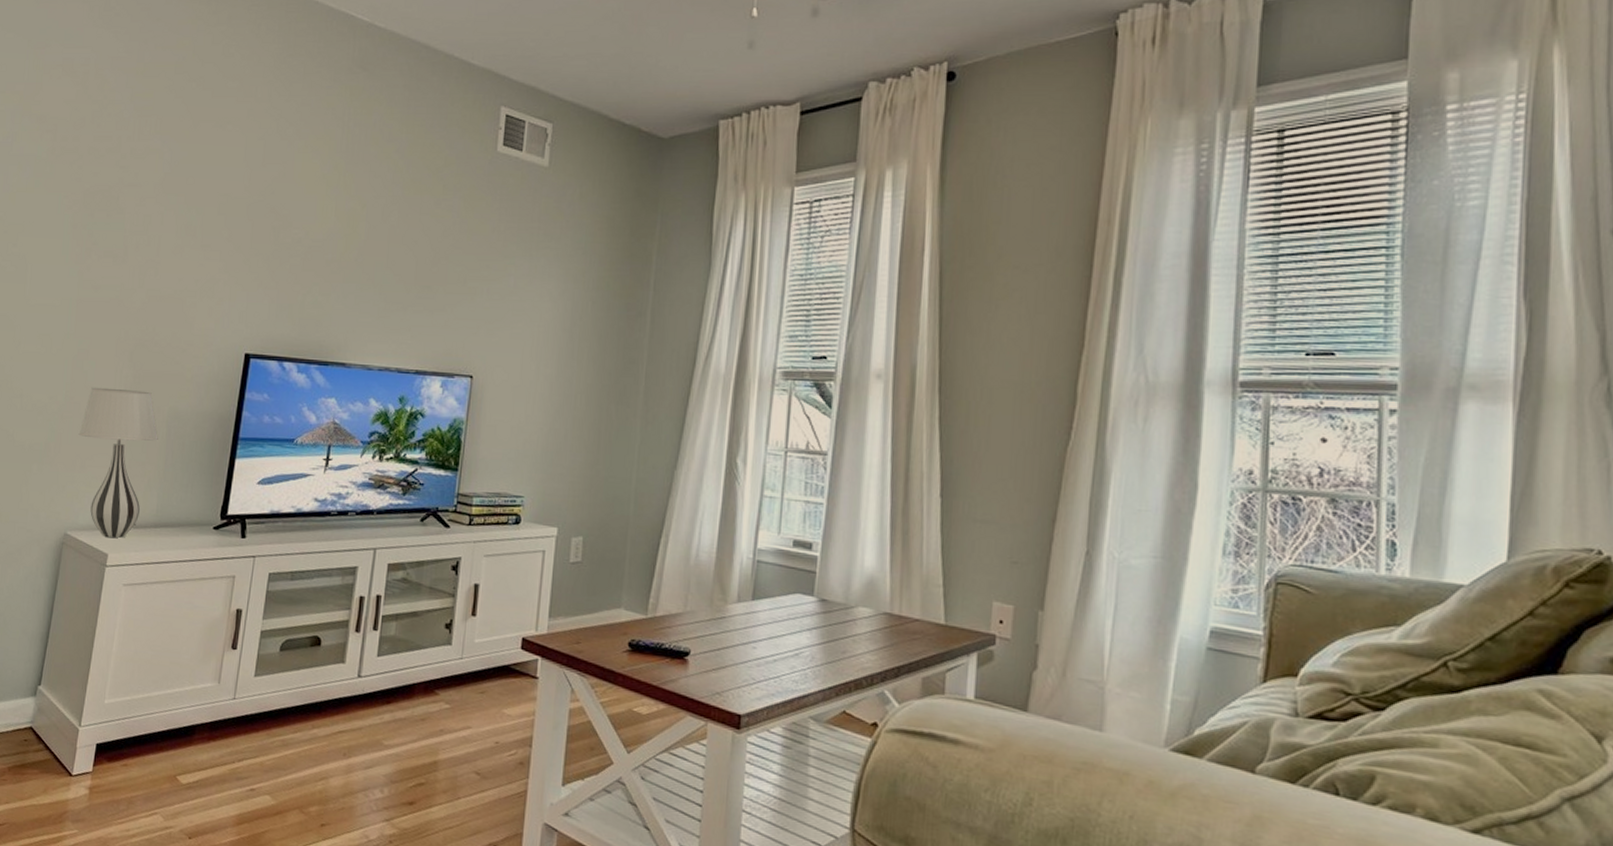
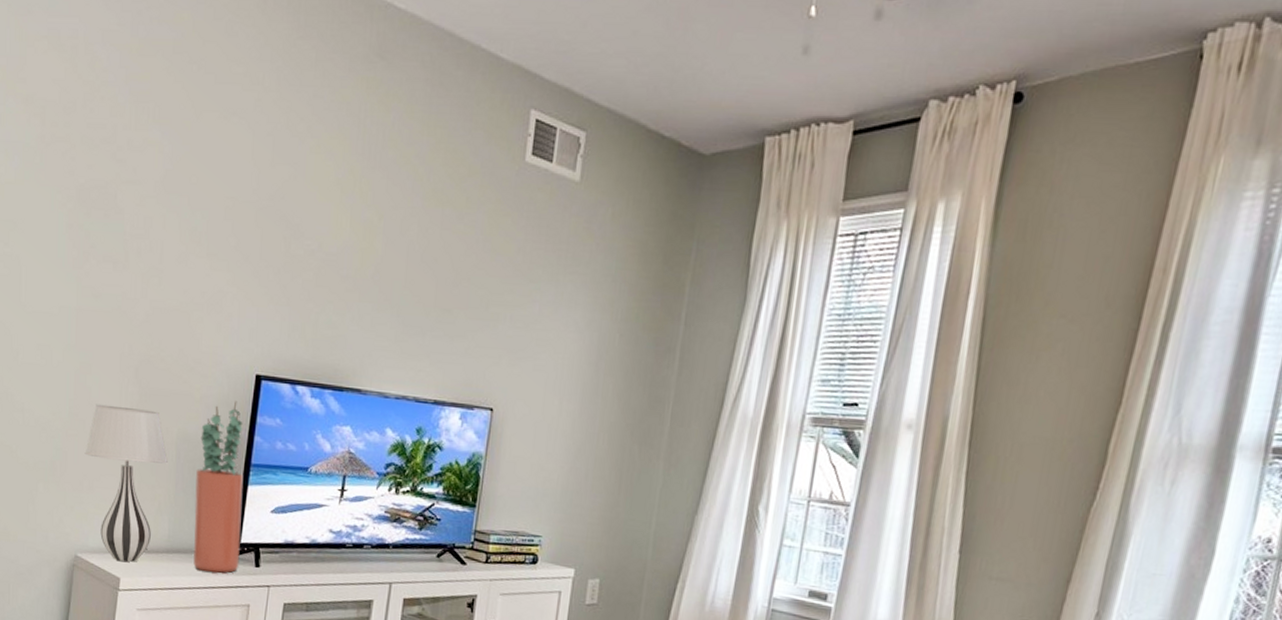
vase: none [180,379,232,545] -> present [193,401,244,573]

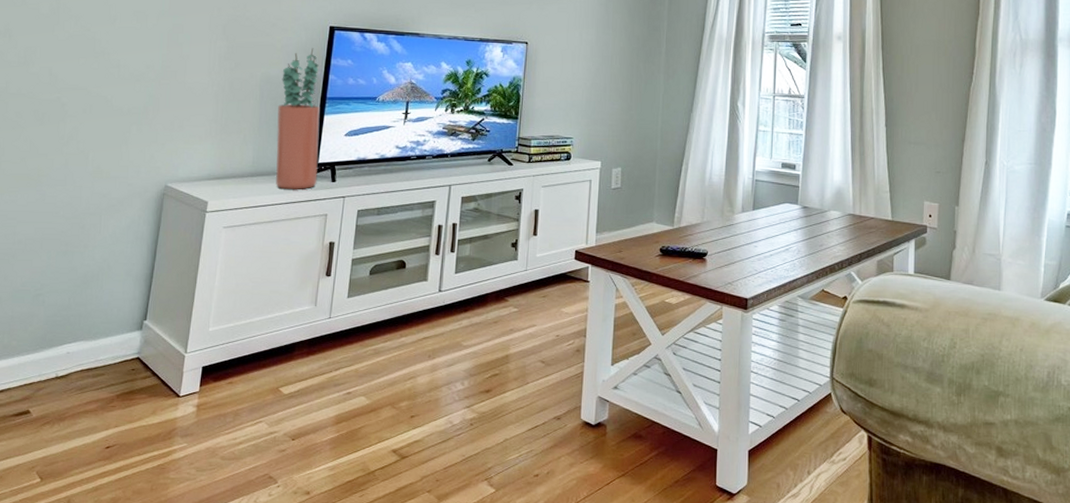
table lamp: present [84,404,168,563] -> none [176,57,252,188]

